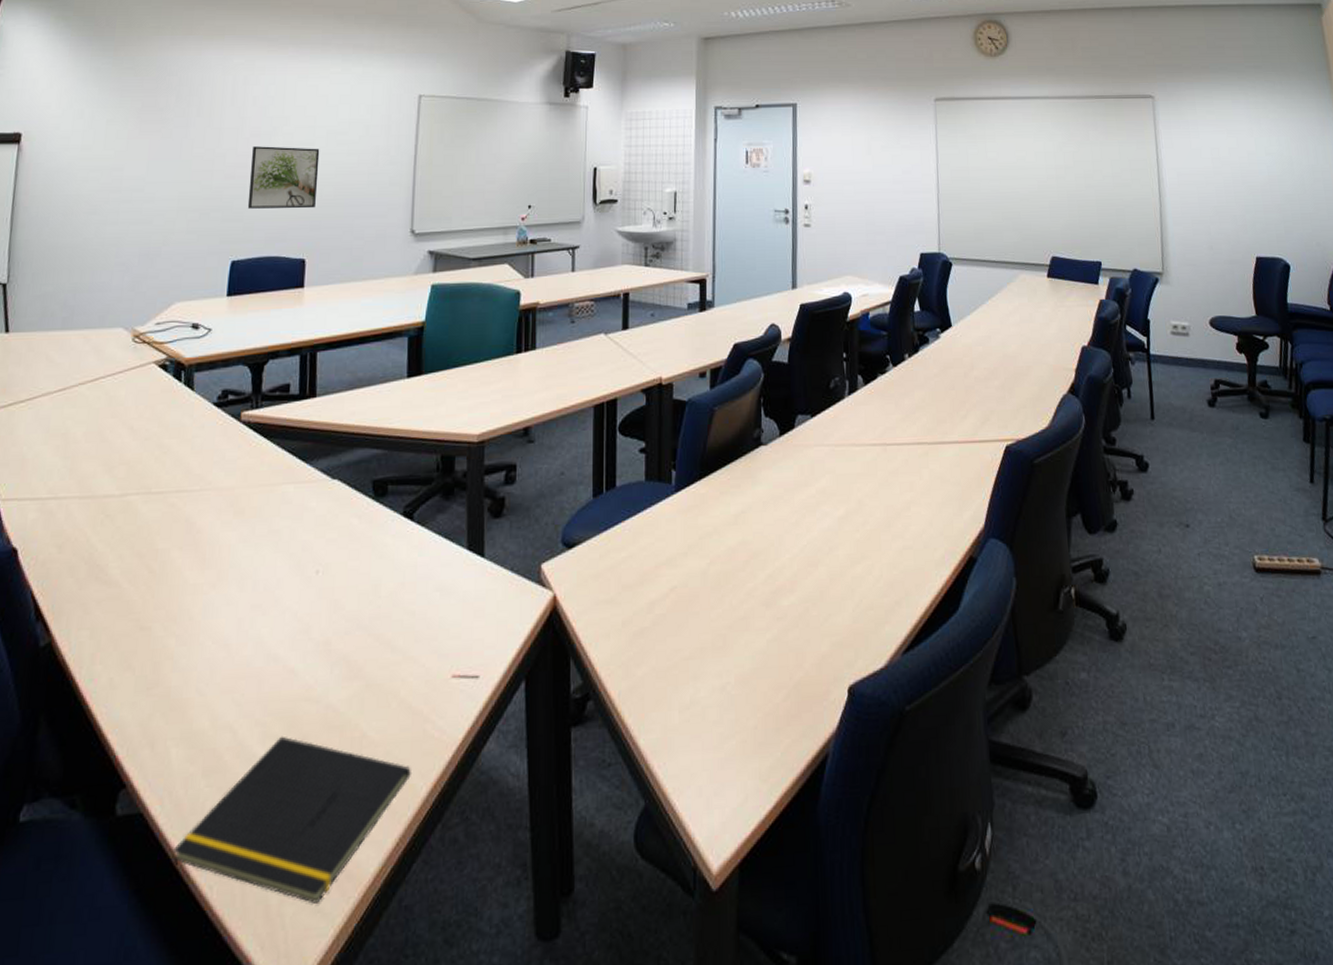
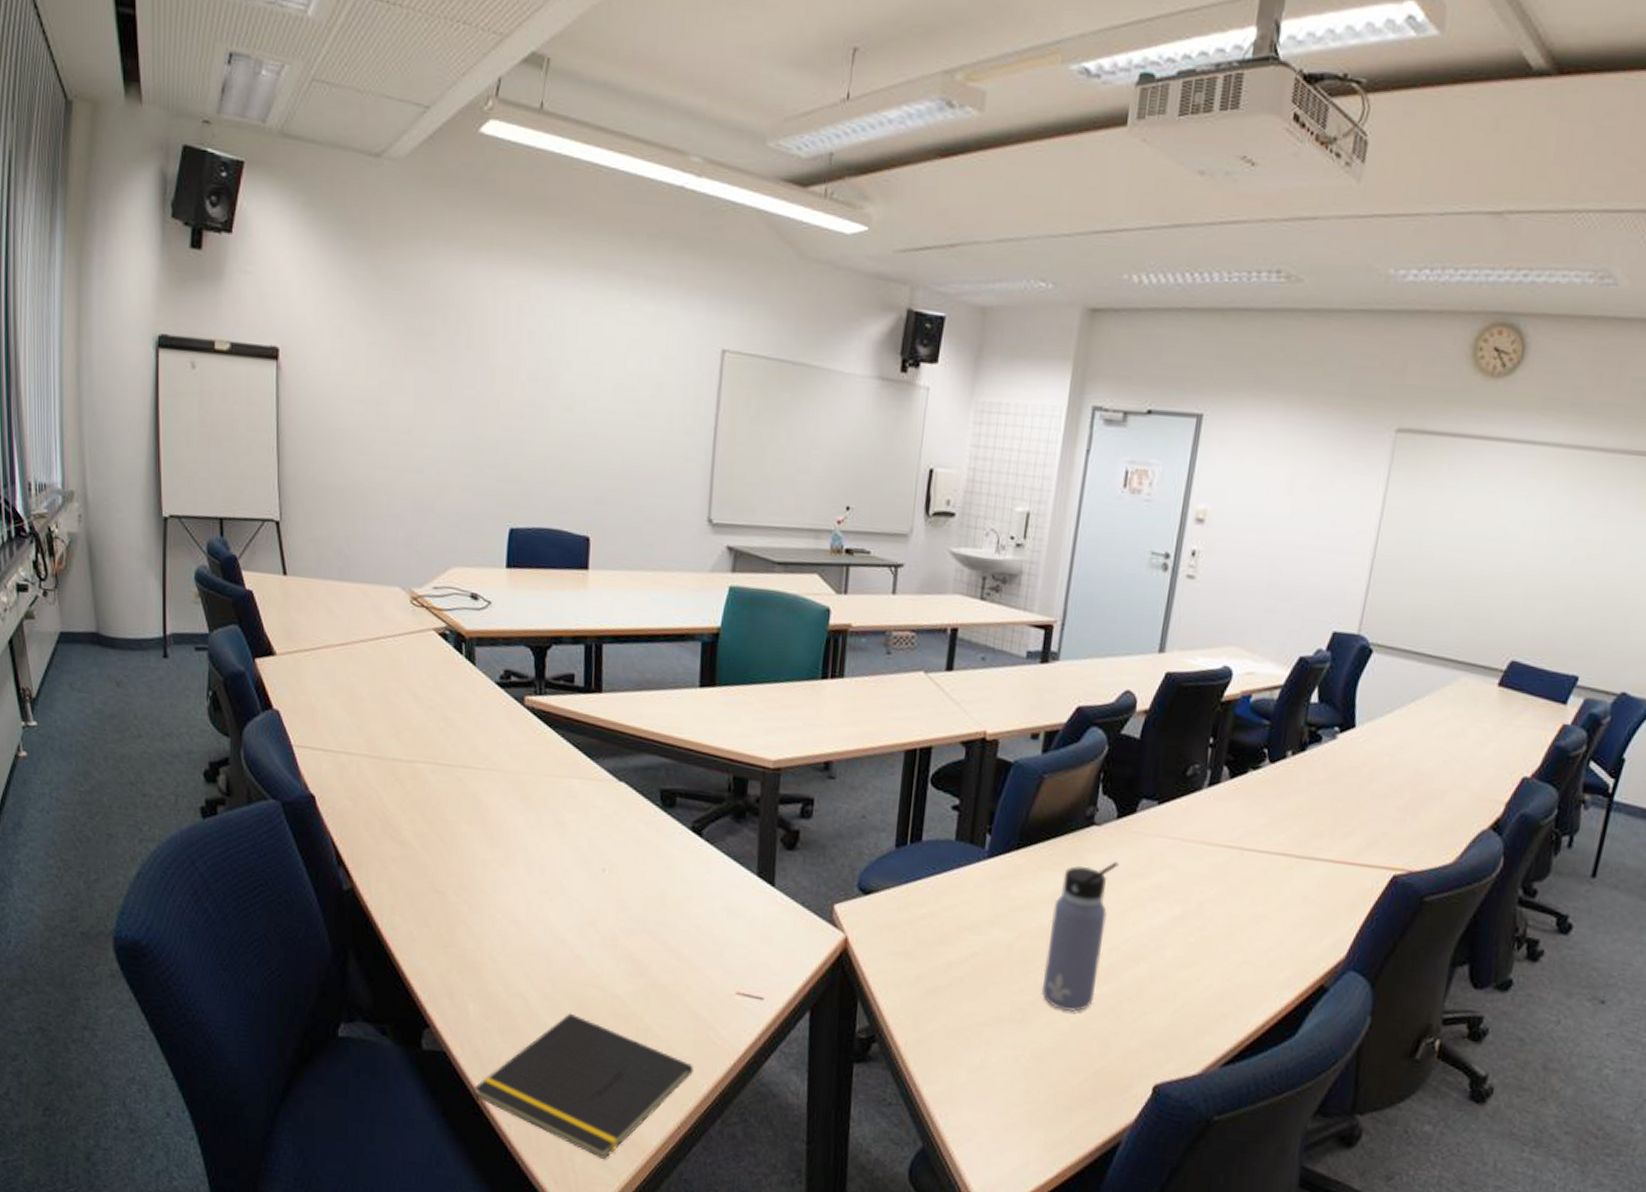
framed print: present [247,146,320,209] -> none [525,394,606,478]
water bottle: none [736,475,787,629] -> present [1041,862,1119,1013]

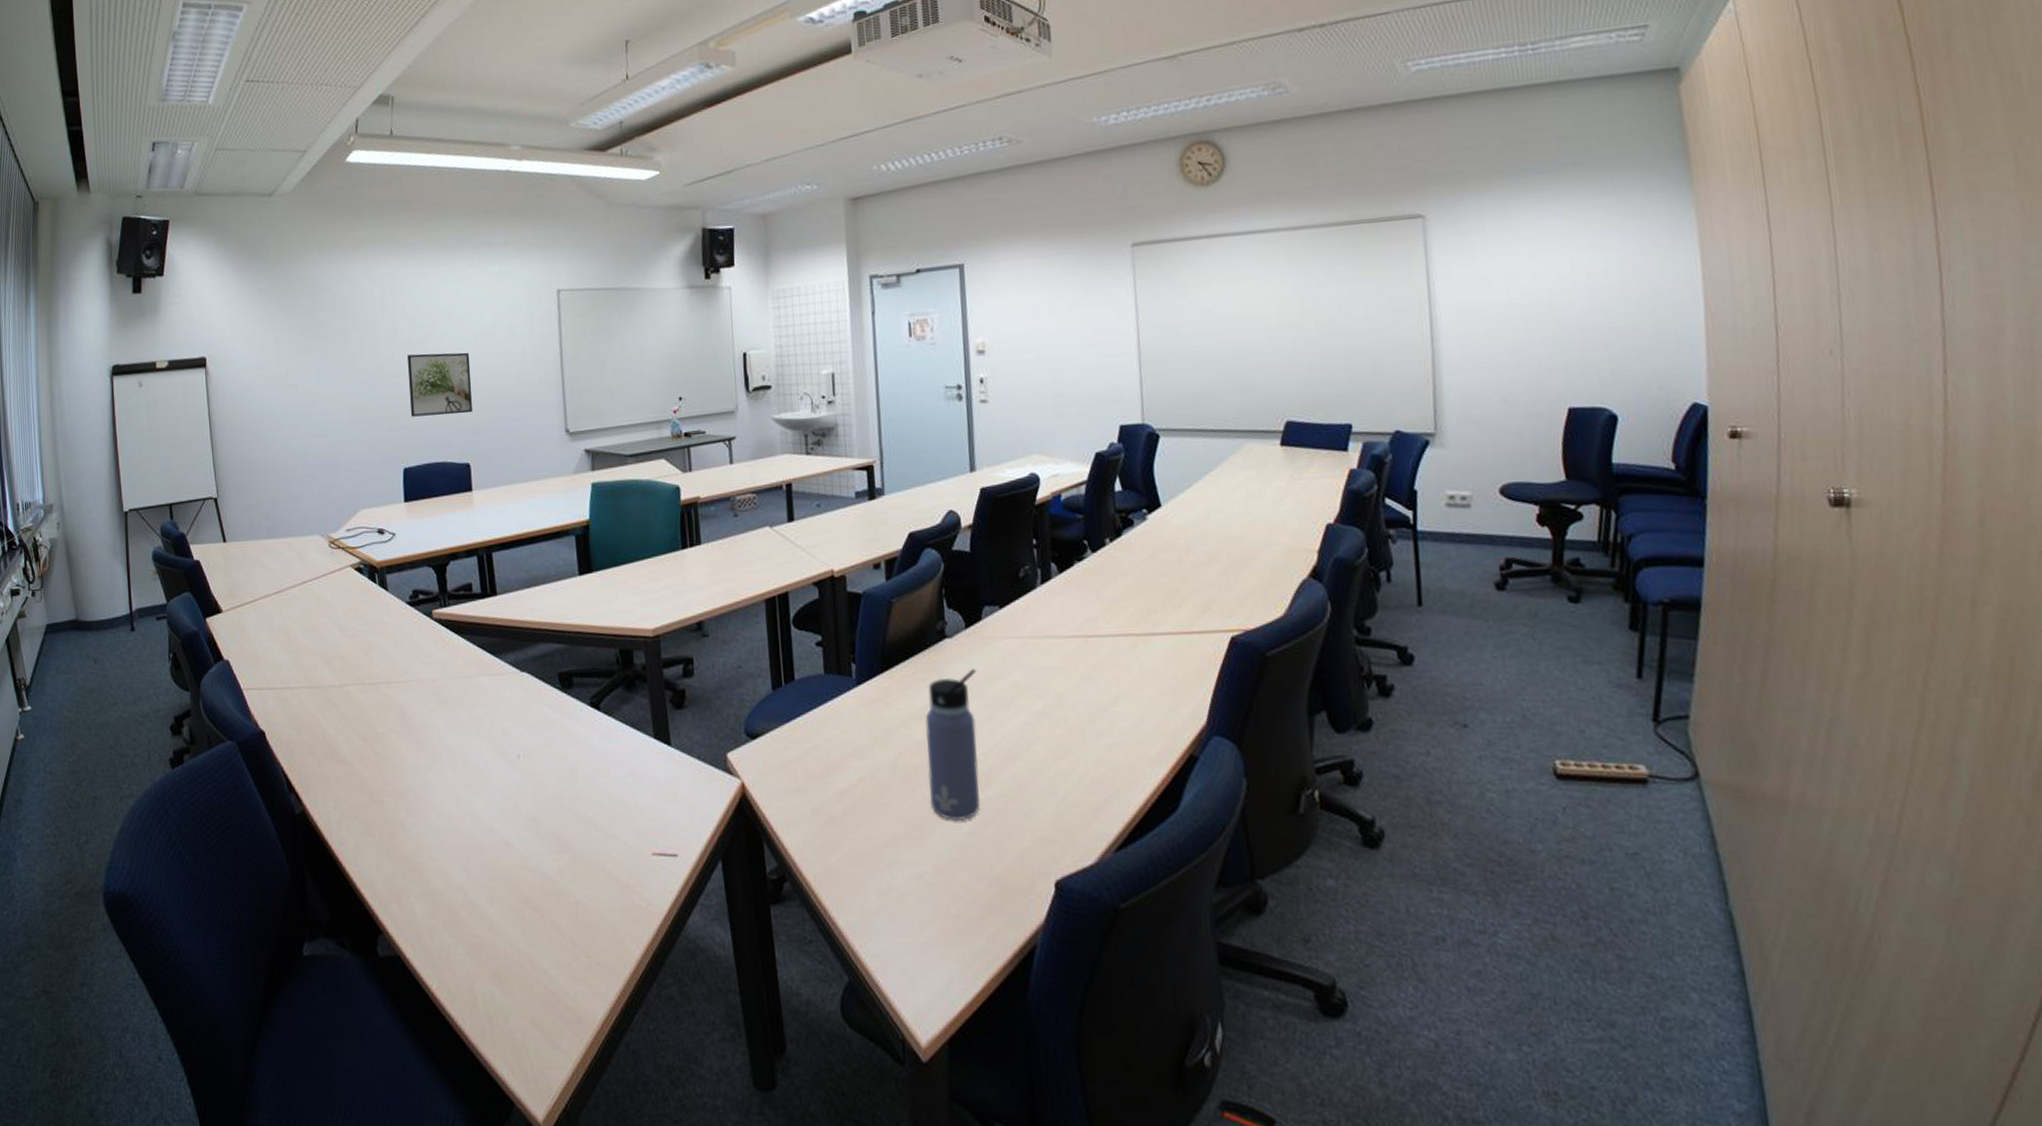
notepad: present [473,1013,695,1160] -> none [428,898,626,1042]
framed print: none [525,394,606,478] -> present [407,352,473,417]

